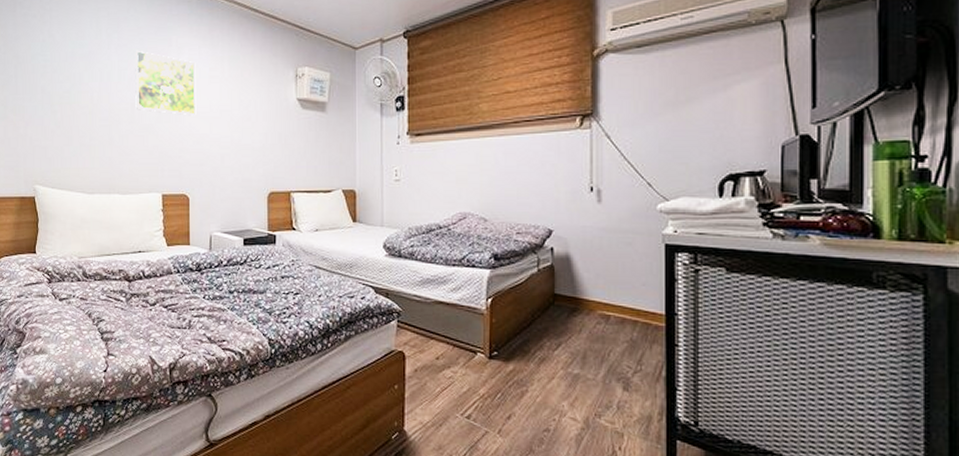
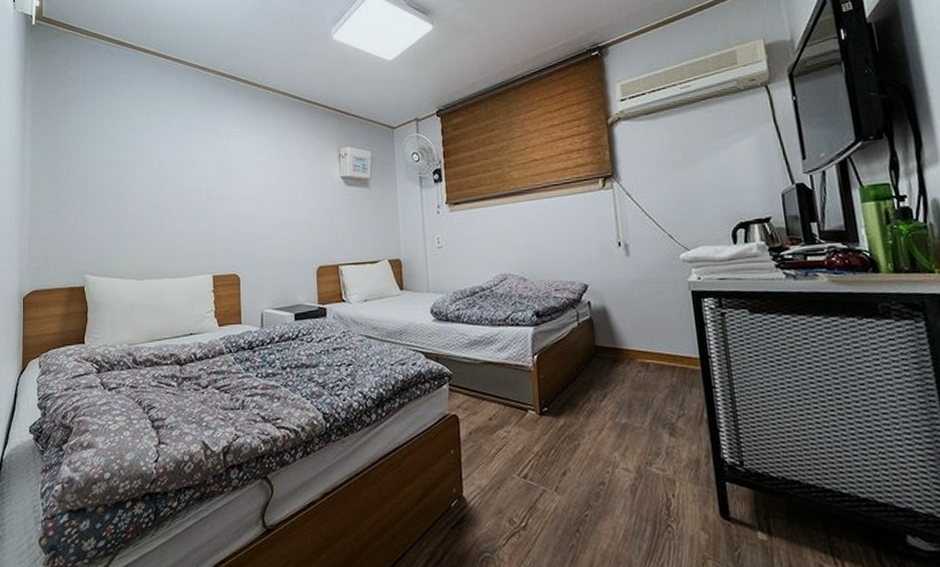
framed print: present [135,50,196,116] -> none [185,139,245,198]

